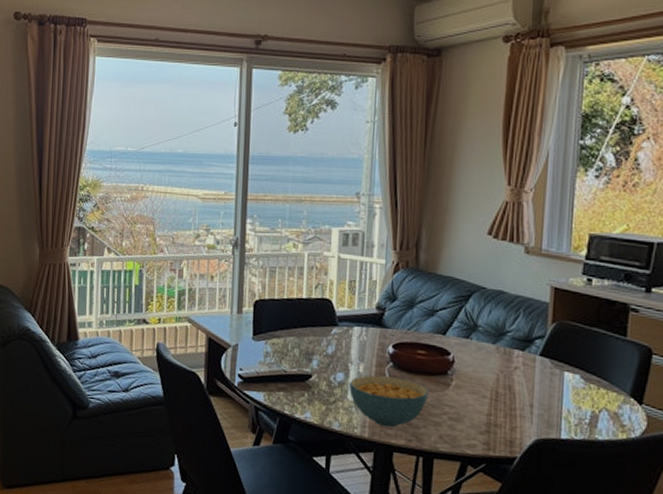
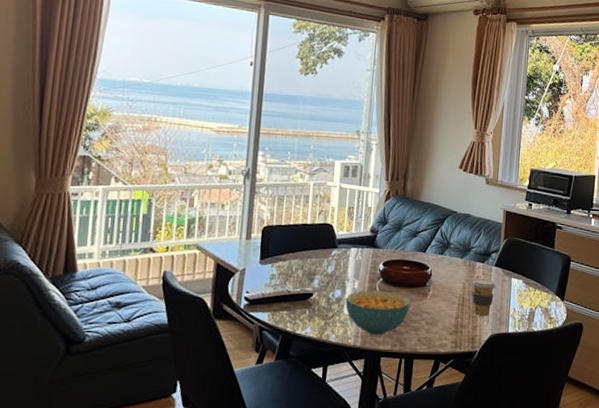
coffee cup: none [508,370,541,415] -> present [472,279,496,315]

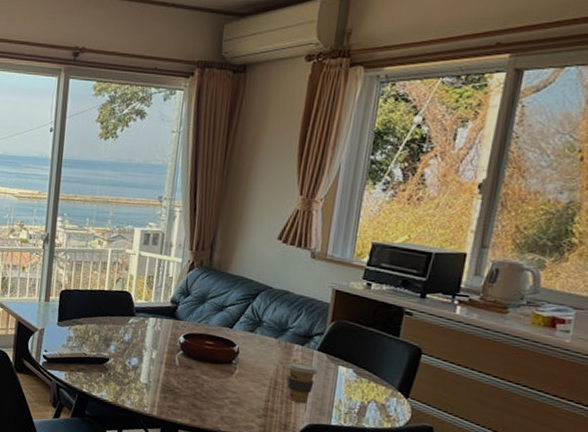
cereal bowl: present [345,290,412,336] -> none [142,361,215,408]

